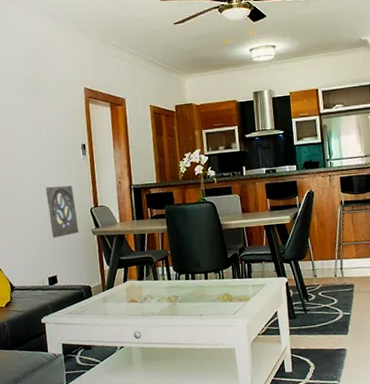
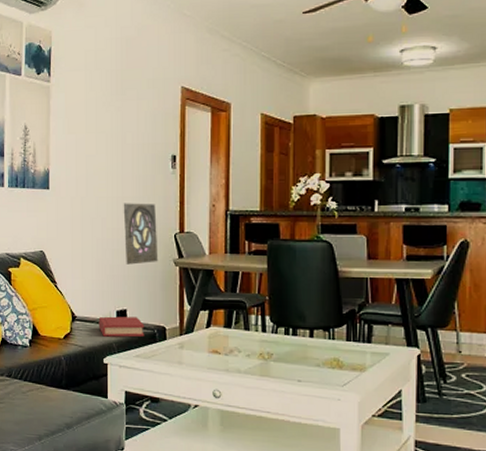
hardback book: none [33,281,74,301] -> present [98,316,145,337]

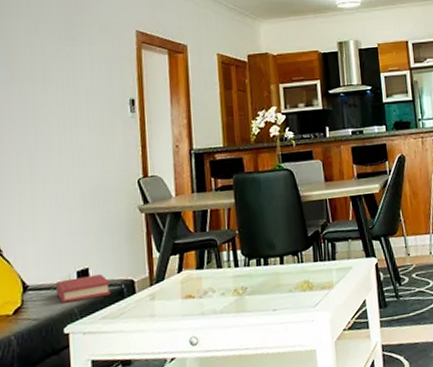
wall ornament: present [123,203,159,265] -> none [79,150,122,219]

